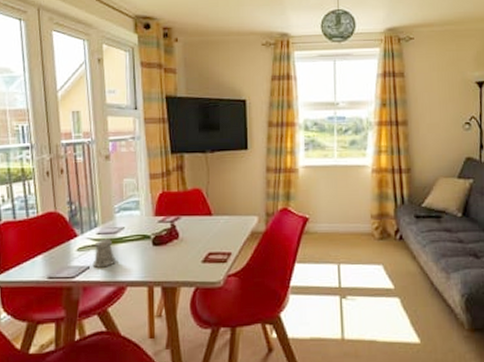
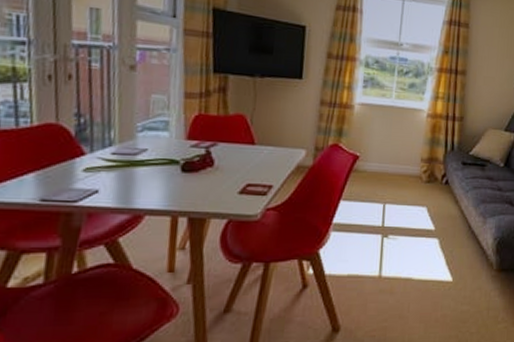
pepper shaker: present [83,238,116,268] -> none [92,160,133,193]

